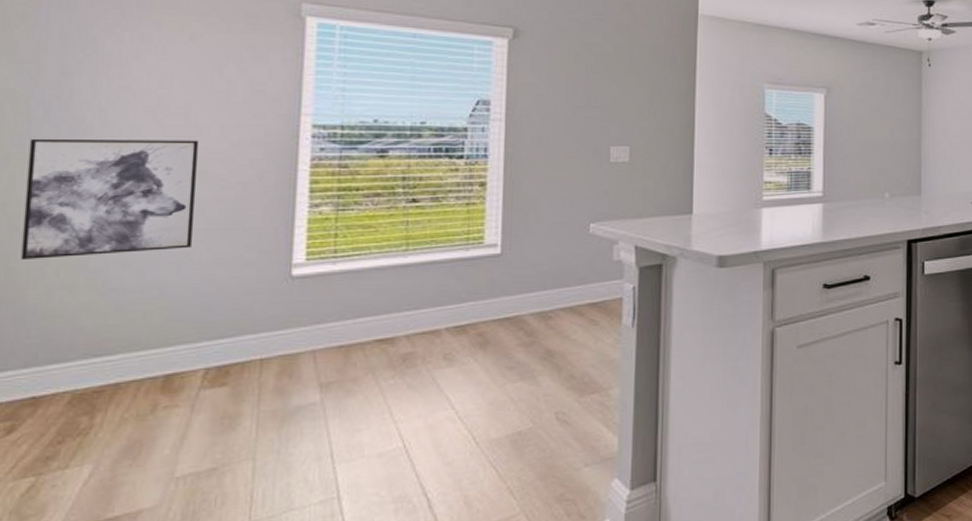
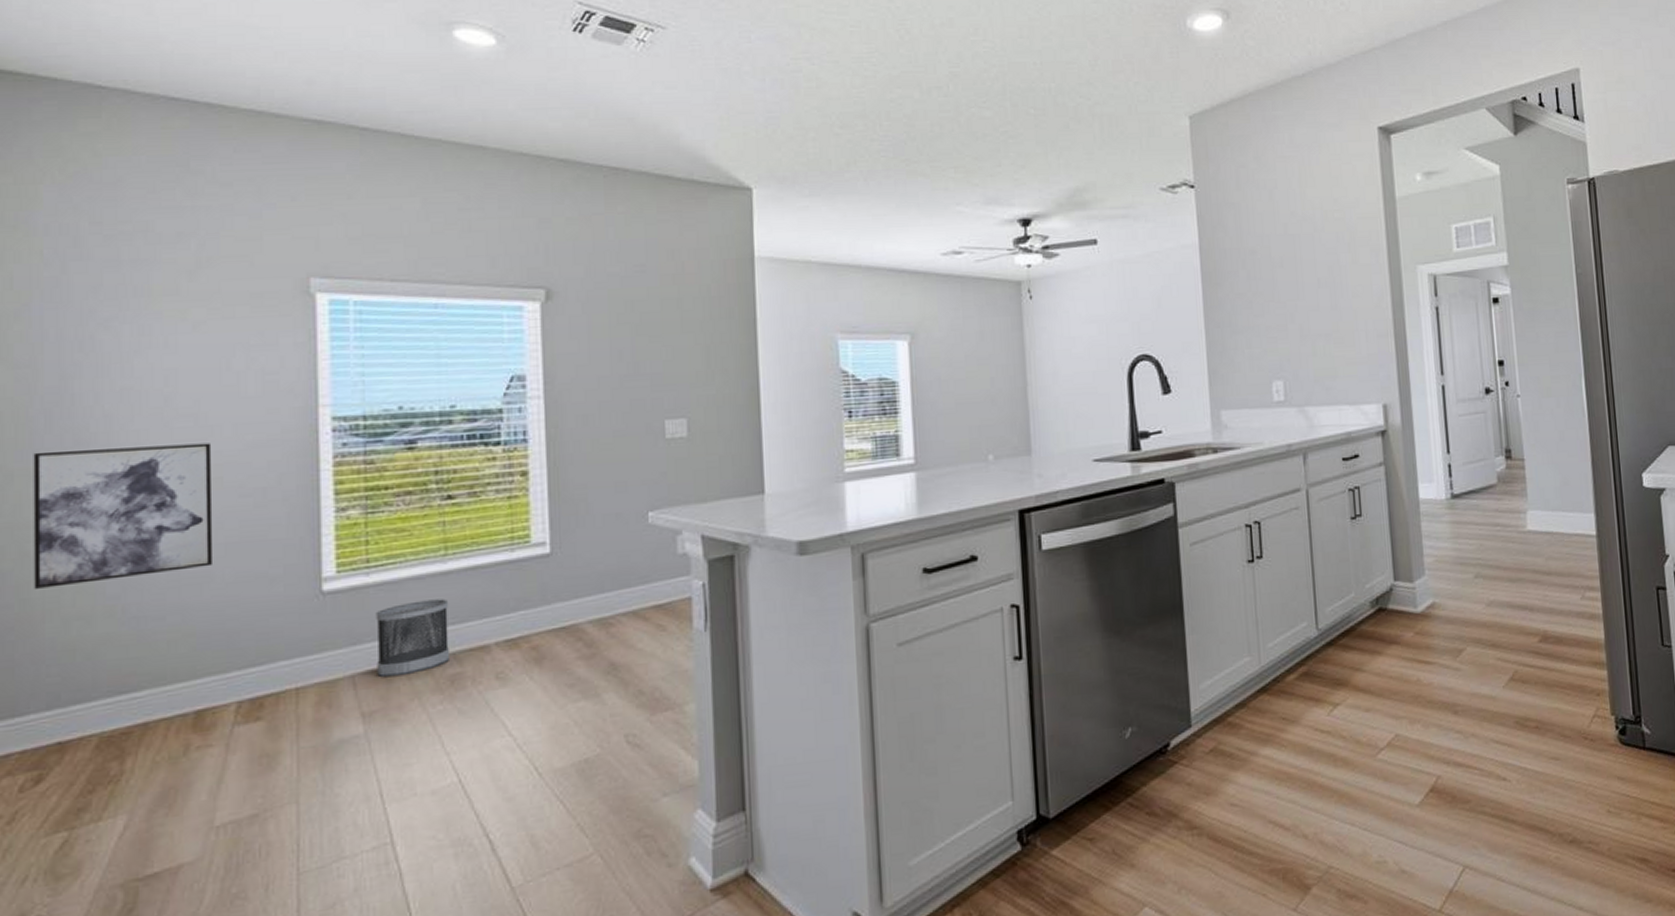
wastebasket: none [336,288,407,354] -> present [375,598,451,678]

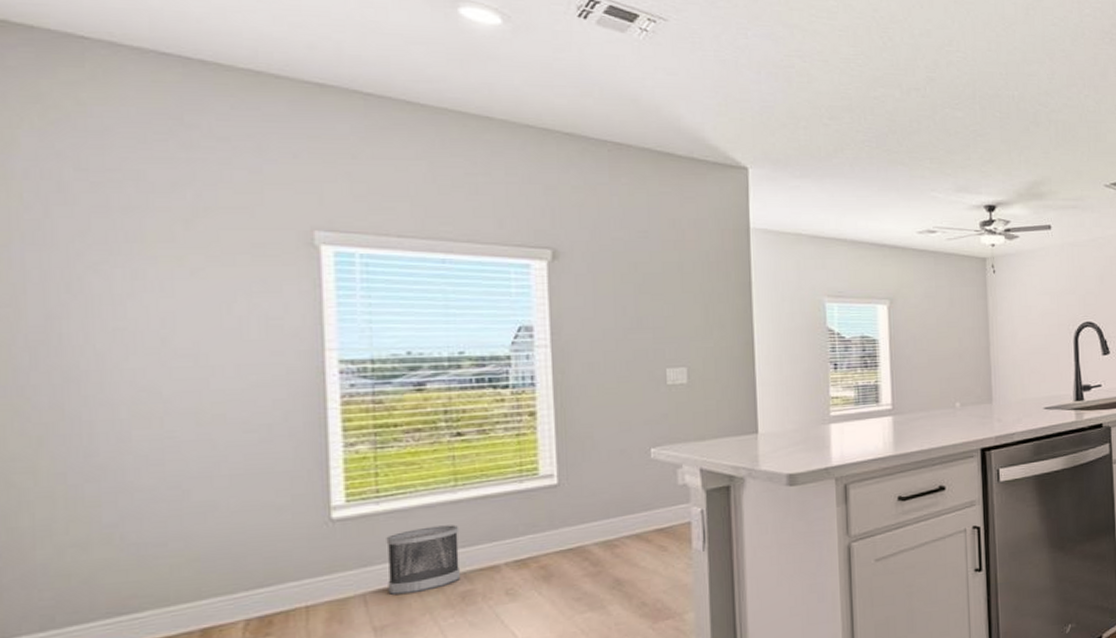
wall art: present [33,443,214,589] -> none [17,382,218,518]

